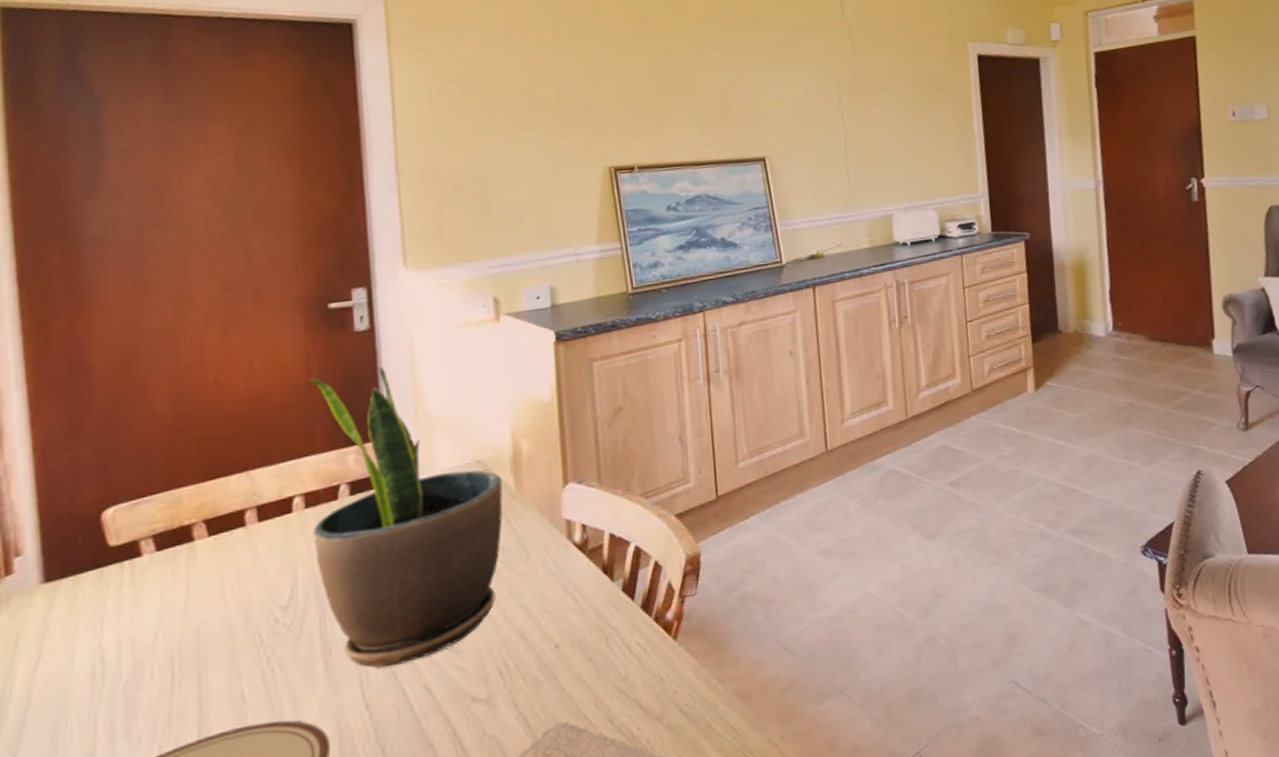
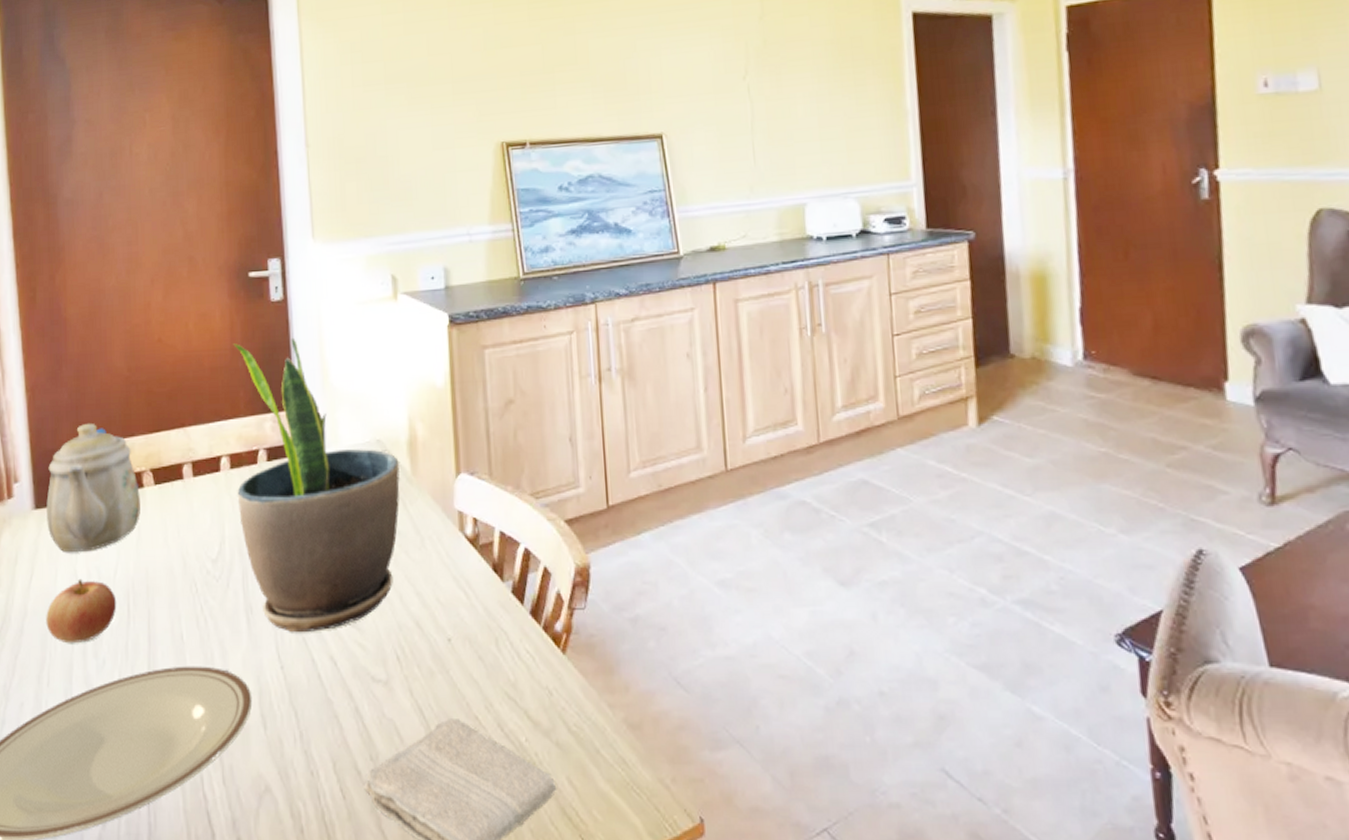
apple: none [58,651,157,728] -> present [46,578,117,644]
teapot: none [61,478,190,626] -> present [46,422,140,552]

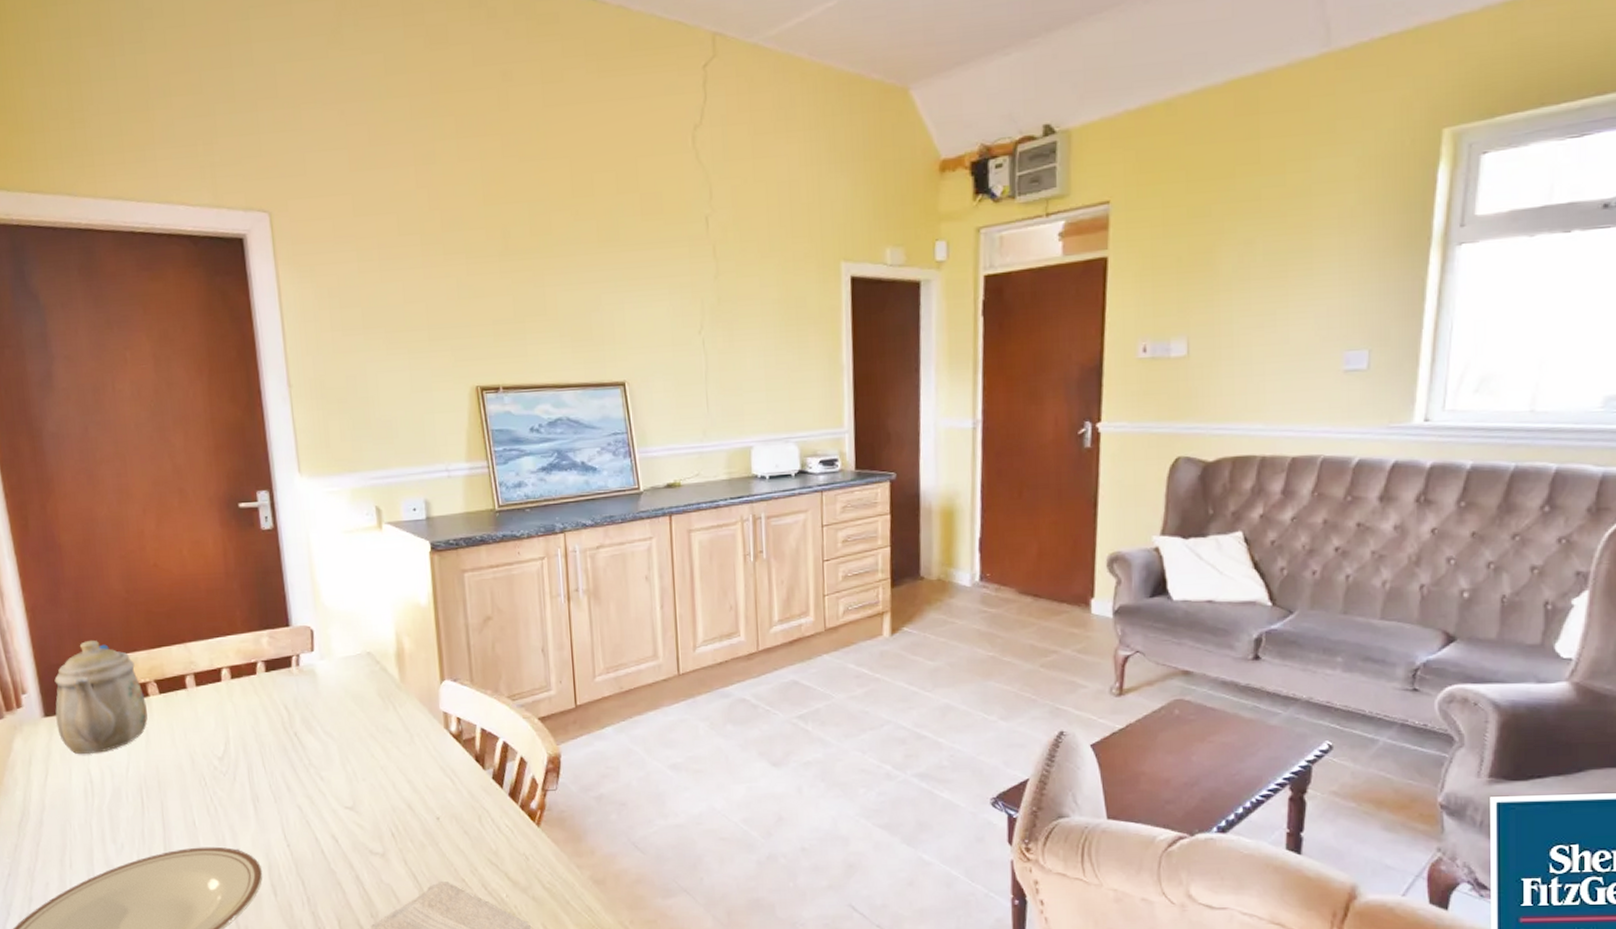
apple: present [46,578,117,644] -> none [63,776,131,832]
potted plant: present [233,337,400,633] -> none [227,562,390,817]

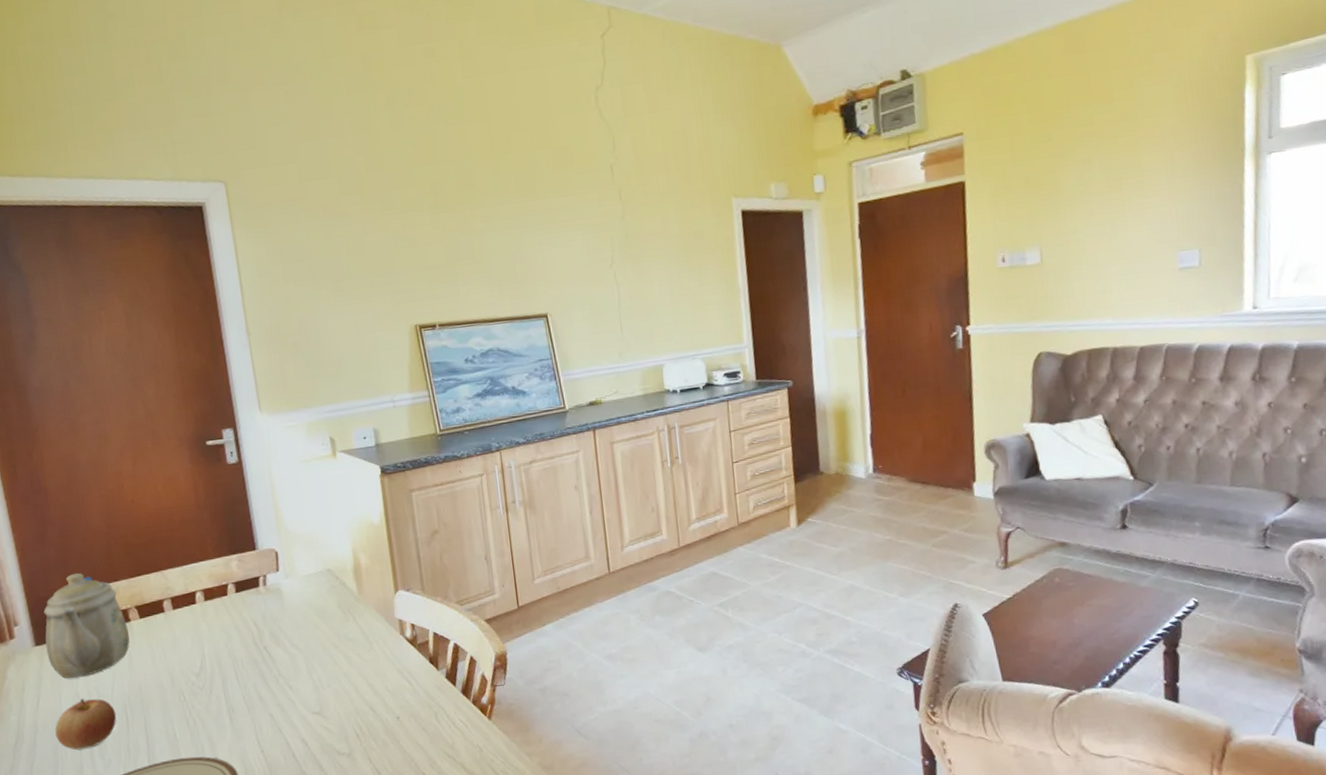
apple: none [63,776,131,832] -> present [55,698,117,751]

